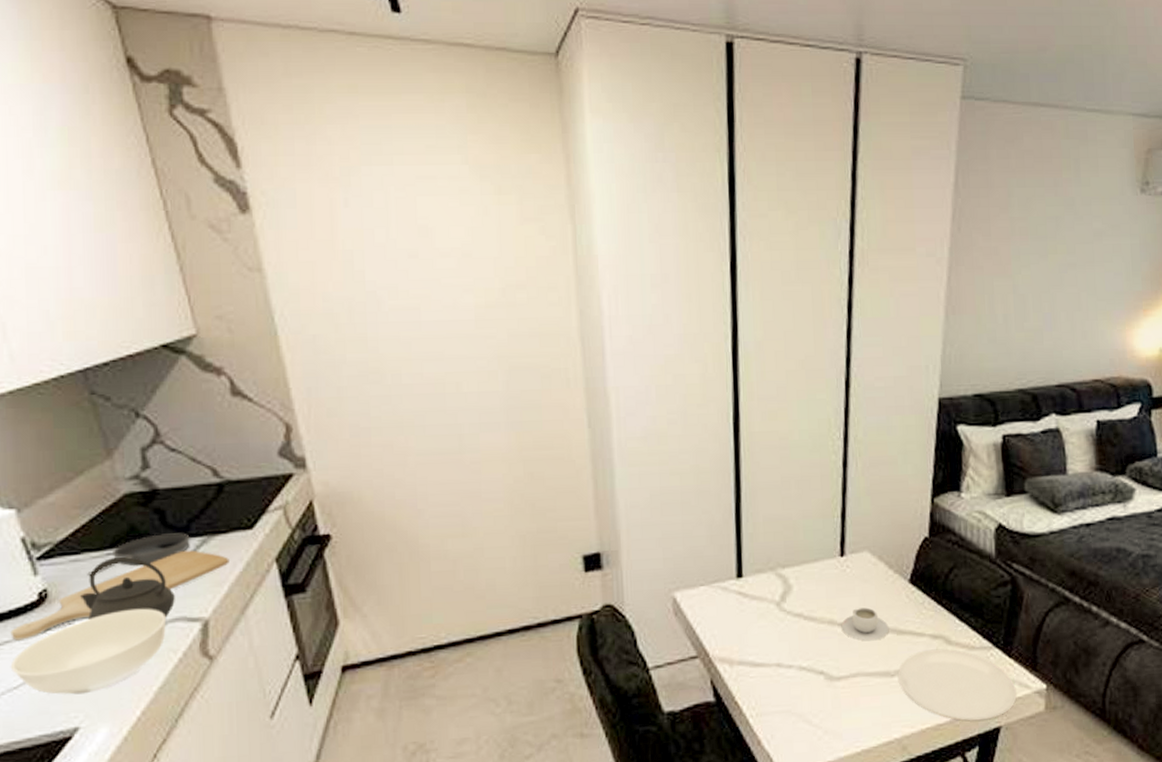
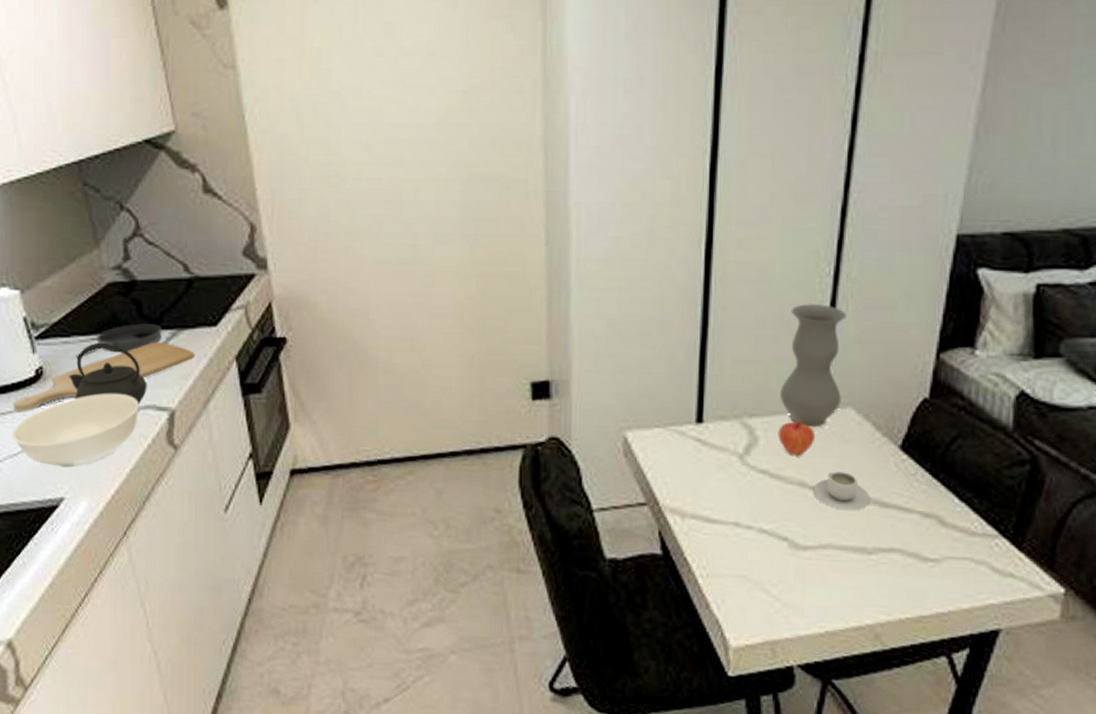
vase: none [807,464,858,571] -> present [780,304,847,426]
fruit: none [808,566,839,599] -> present [778,420,815,457]
plate: present [897,648,1017,722] -> none [876,529,1025,620]

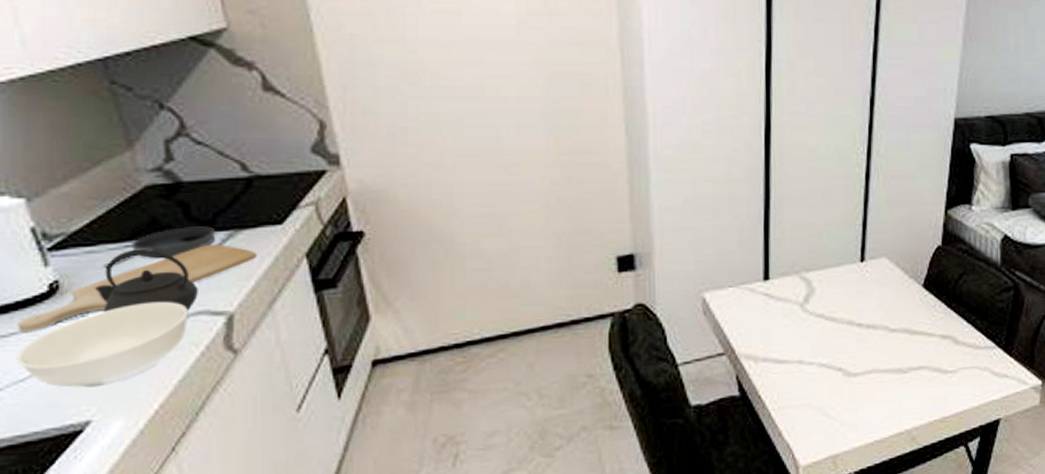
fruit: present [778,420,815,457] -> none [830,271,859,301]
vase: present [780,304,847,426] -> none [830,176,878,275]
teacup: present [813,471,870,511] -> none [859,309,903,341]

